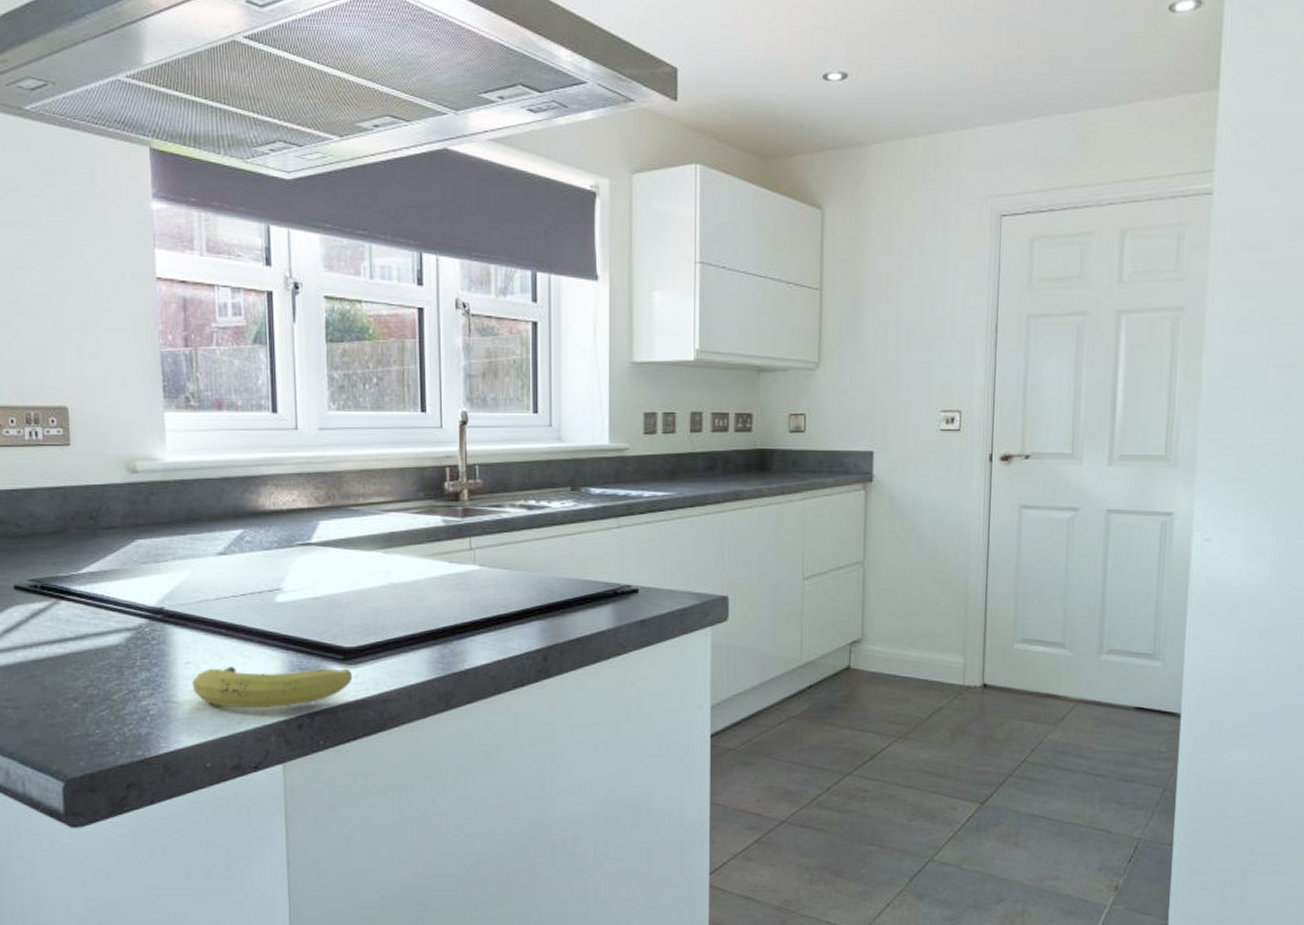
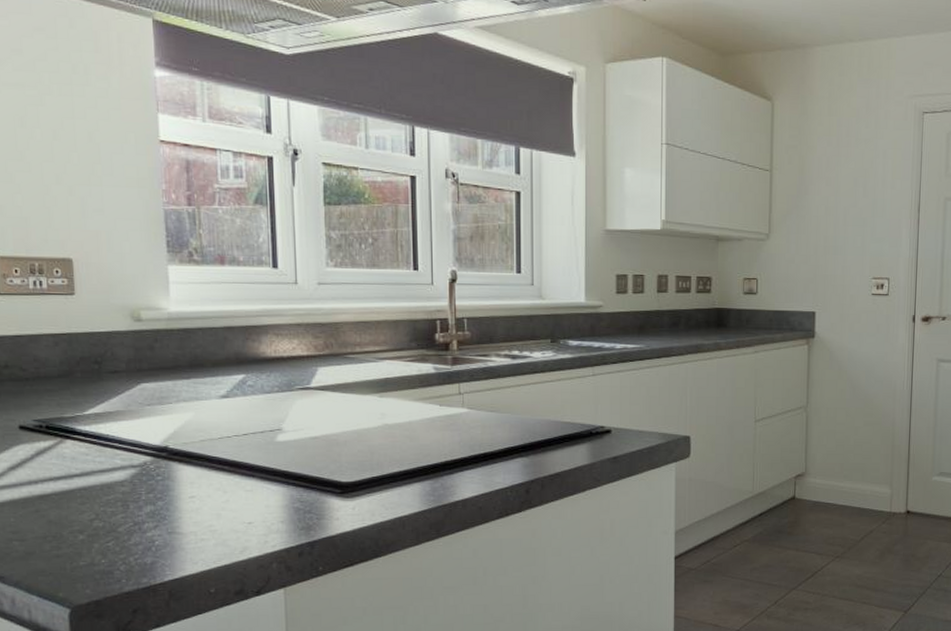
fruit: present [192,667,353,709] -> none [196,500,350,538]

